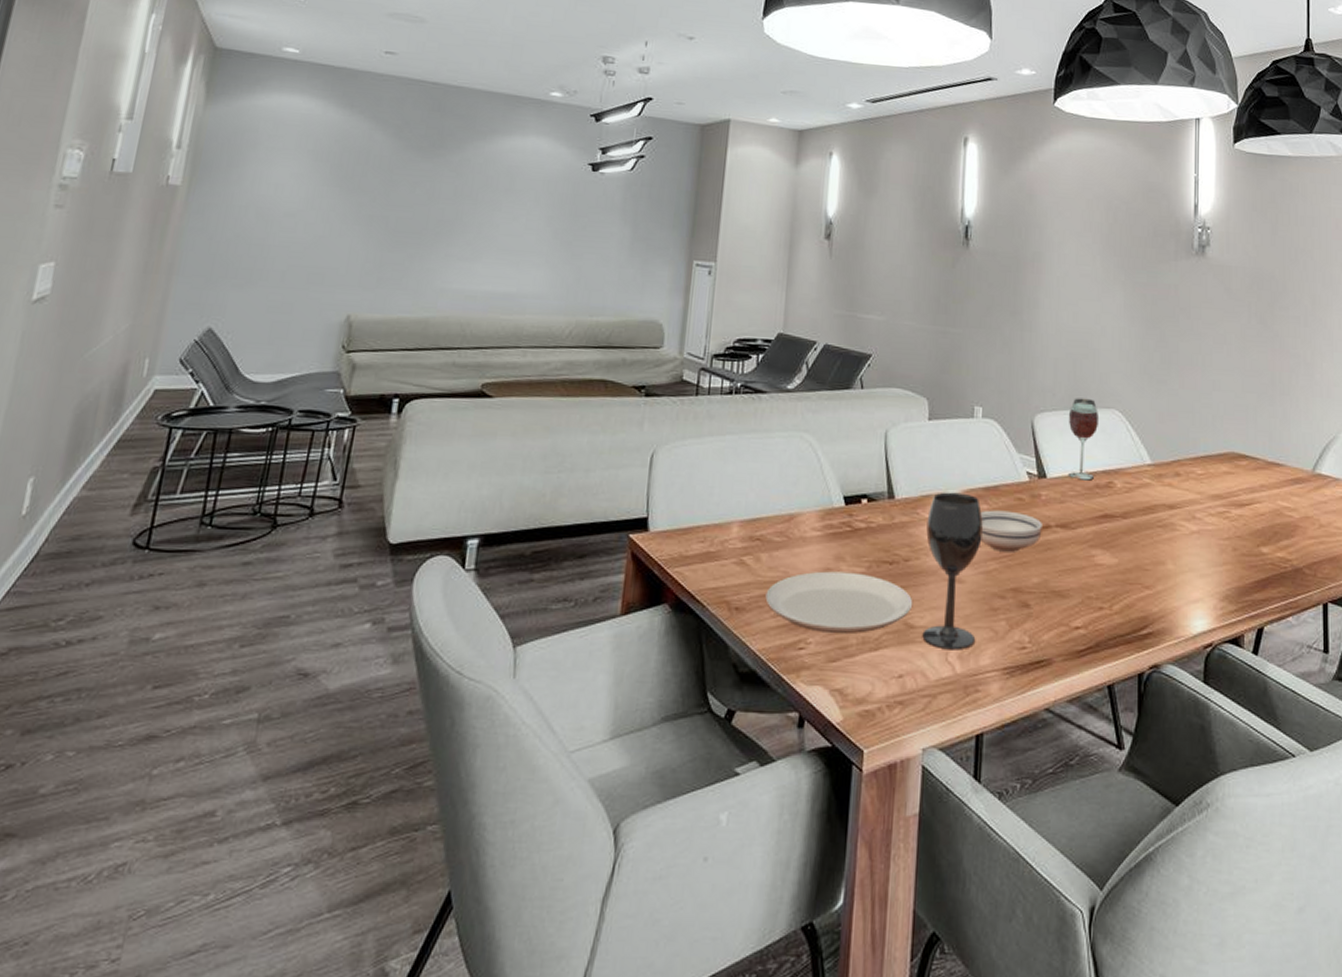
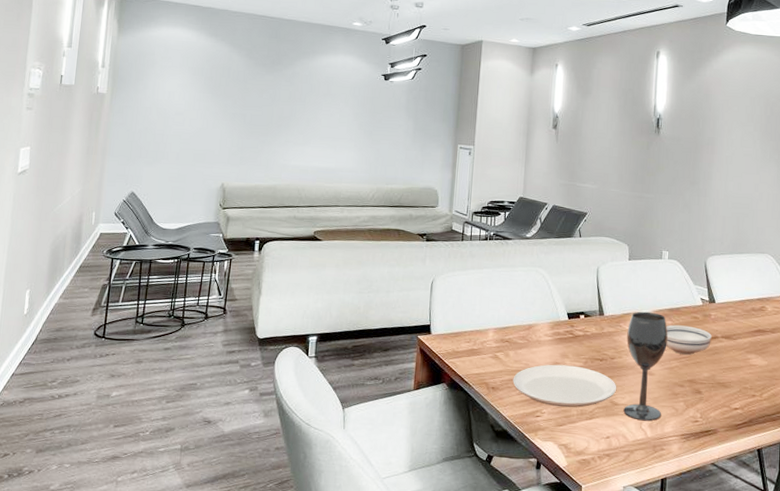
wineglass: present [1068,398,1100,481] -> none [732,245,756,305]

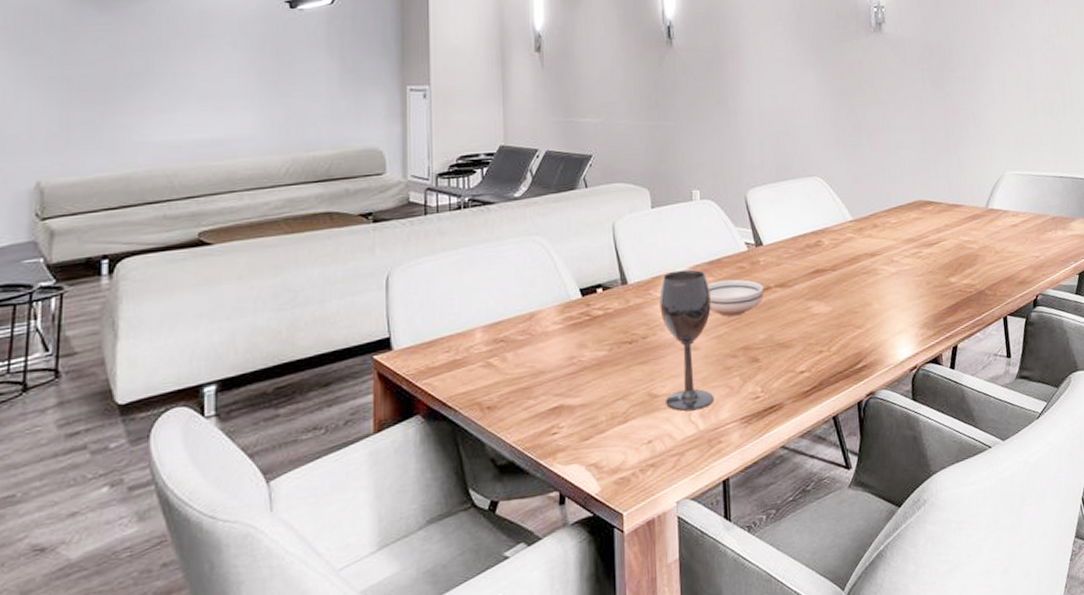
plate: present [513,364,617,408] -> none [515,356,655,416]

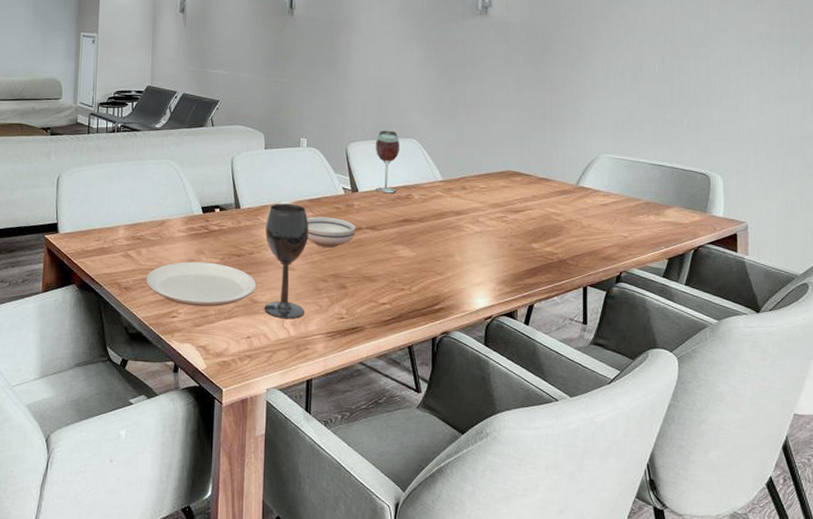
plate: none [515,356,655,416] -> present [146,261,257,307]
wineglass: none [777,170,805,243] -> present [375,130,400,194]

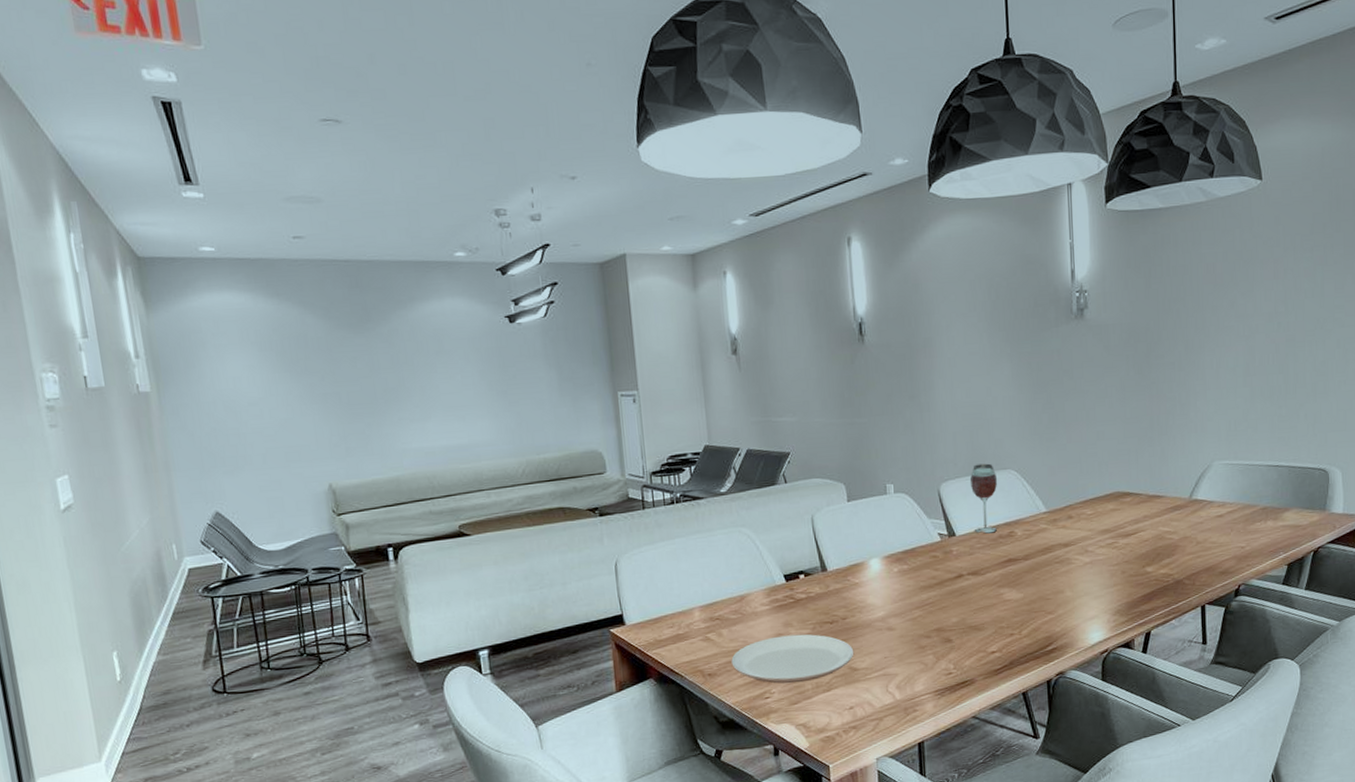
wine glass: present [264,203,309,319] -> none [857,558,910,683]
bowl: present [306,216,355,248] -> none [902,567,956,601]

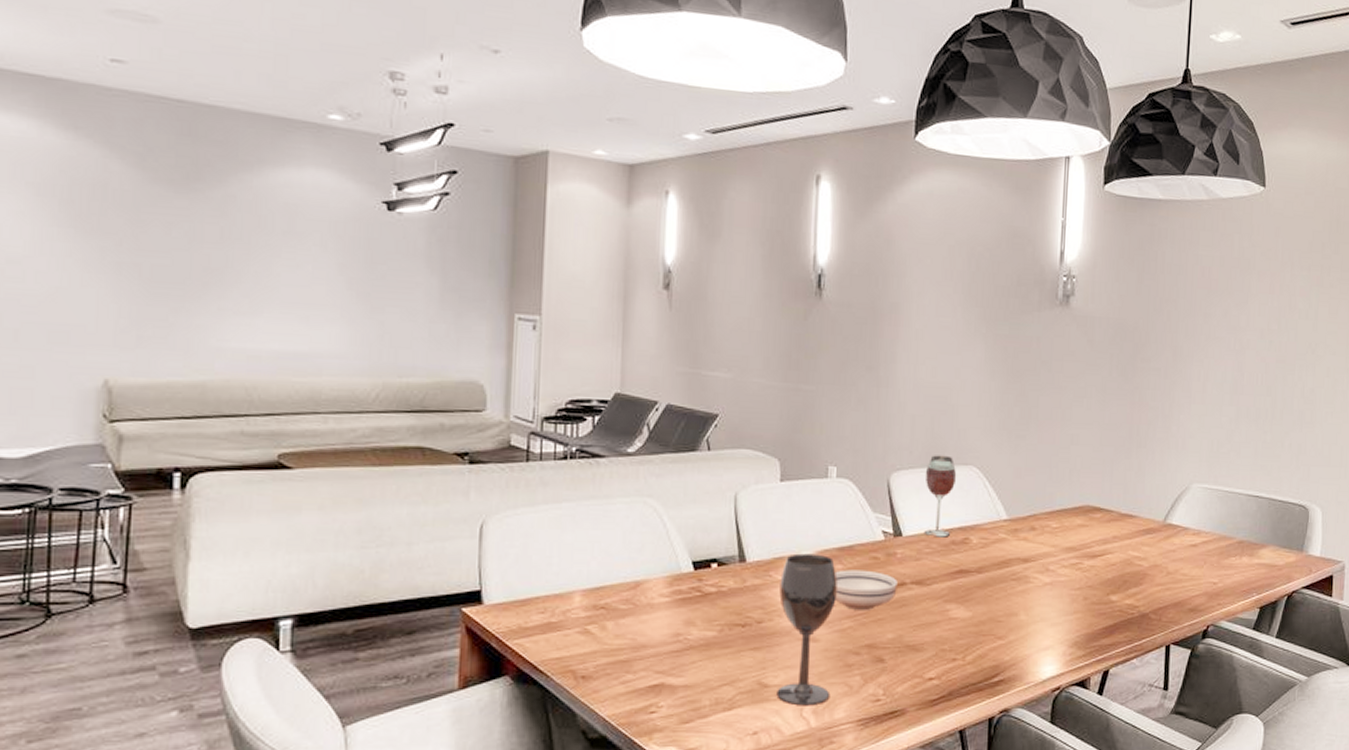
plate: present [731,634,854,684] -> none [613,636,767,697]
wine glass: none [857,558,910,683] -> present [776,553,837,706]
bowl: none [902,567,956,601] -> present [834,570,898,610]

